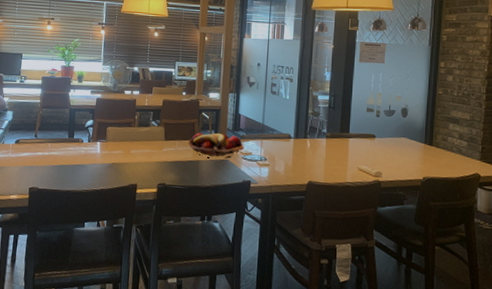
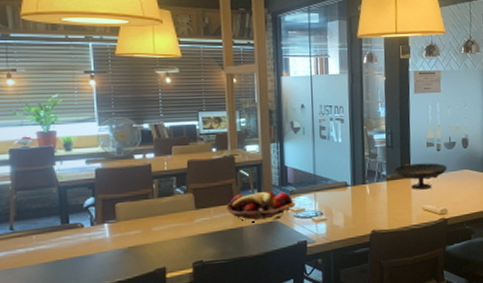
decorative bowl: none [333,125,385,151] -> present [393,163,447,190]

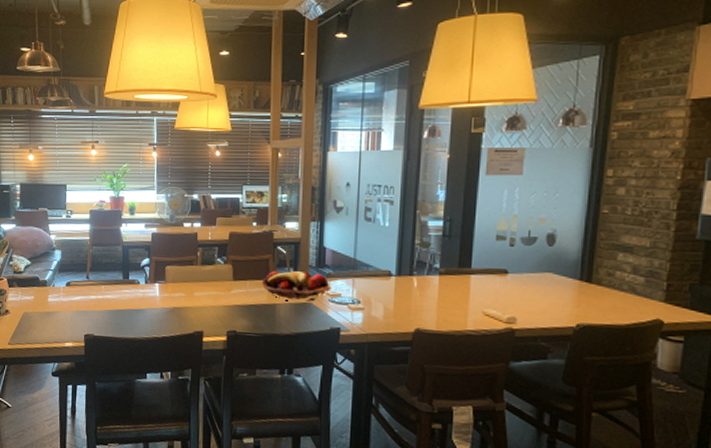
decorative bowl: present [393,163,447,190] -> none [449,258,522,291]

